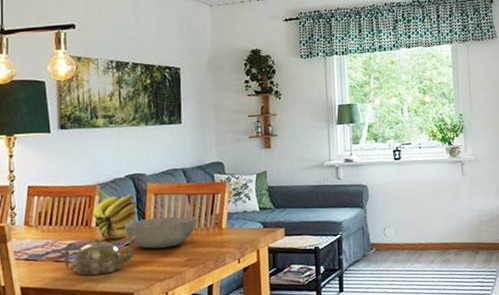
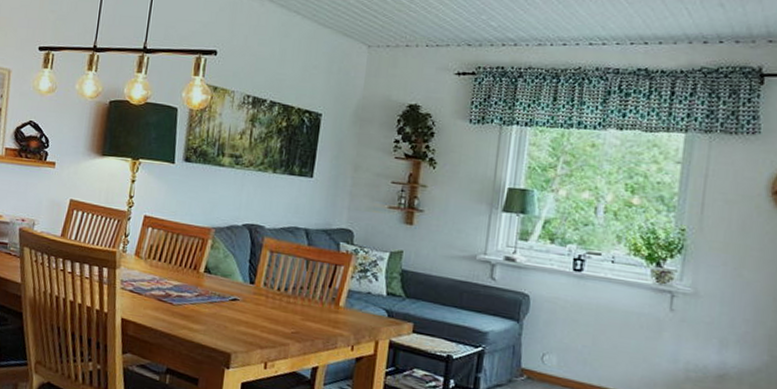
teapot: present [64,236,140,276] -> none [167,283,247,326]
banana: present [92,194,137,239] -> none [202,244,250,292]
bowl: present [124,216,198,249] -> none [232,275,313,314]

